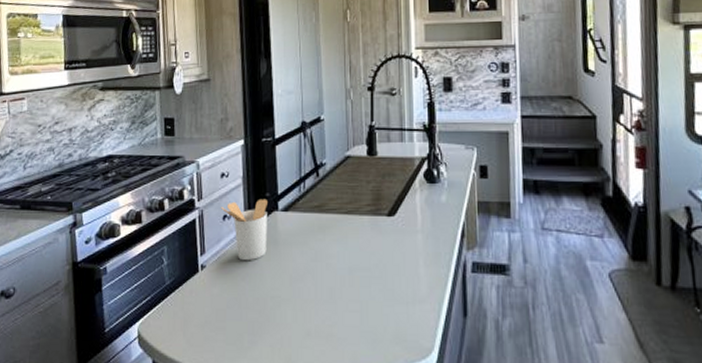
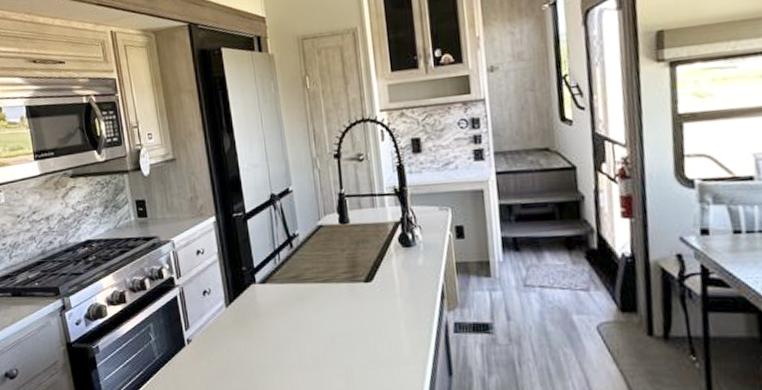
utensil holder: present [221,198,267,261] -> none [200,272,249,334]

